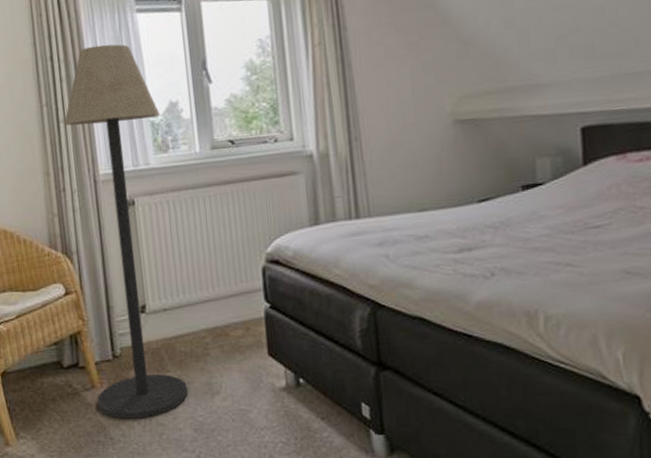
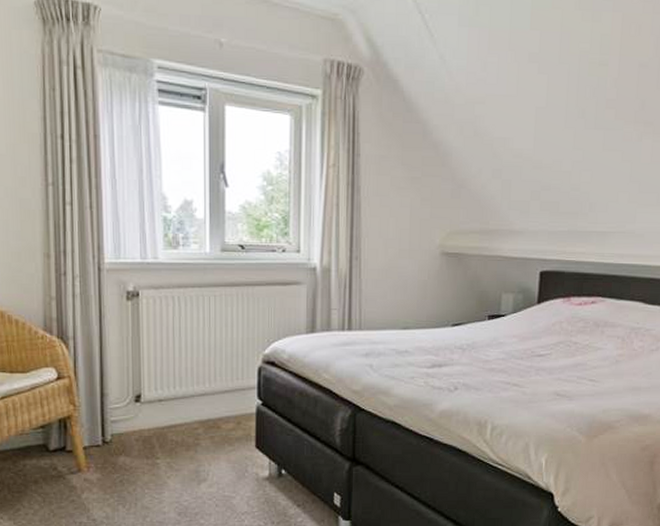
floor lamp: present [63,44,188,419] -> none [70,131,175,502]

